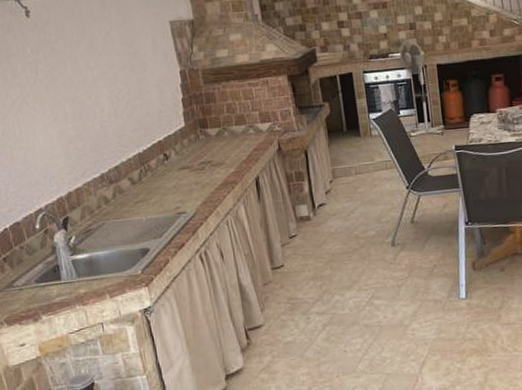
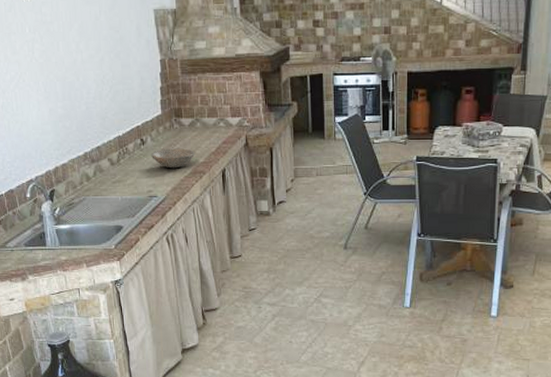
bowl: none [176,159,225,182] -> present [151,148,196,169]

